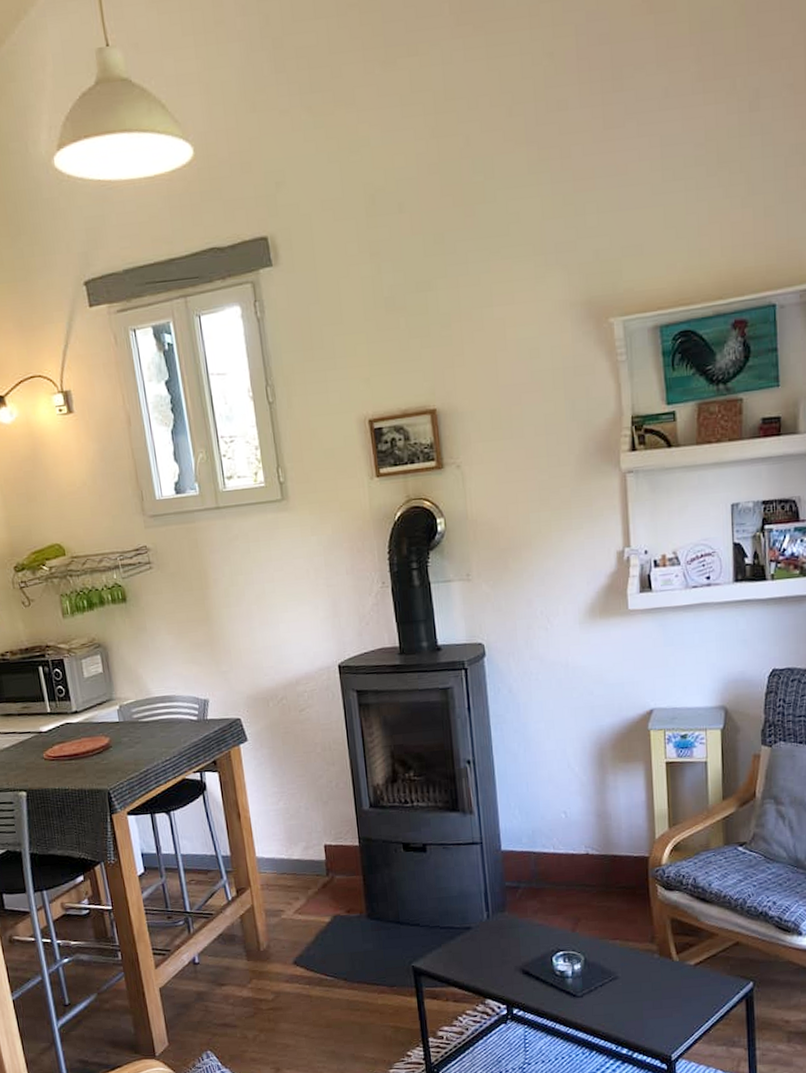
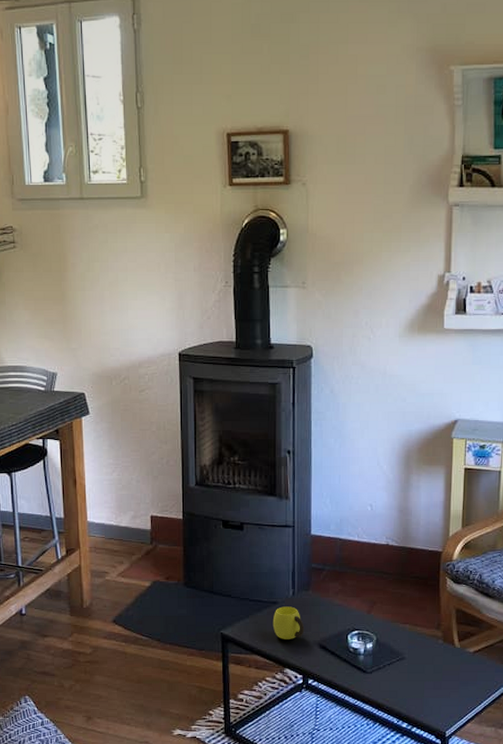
cup: none [467,931,504,968] -> present [272,606,305,639]

